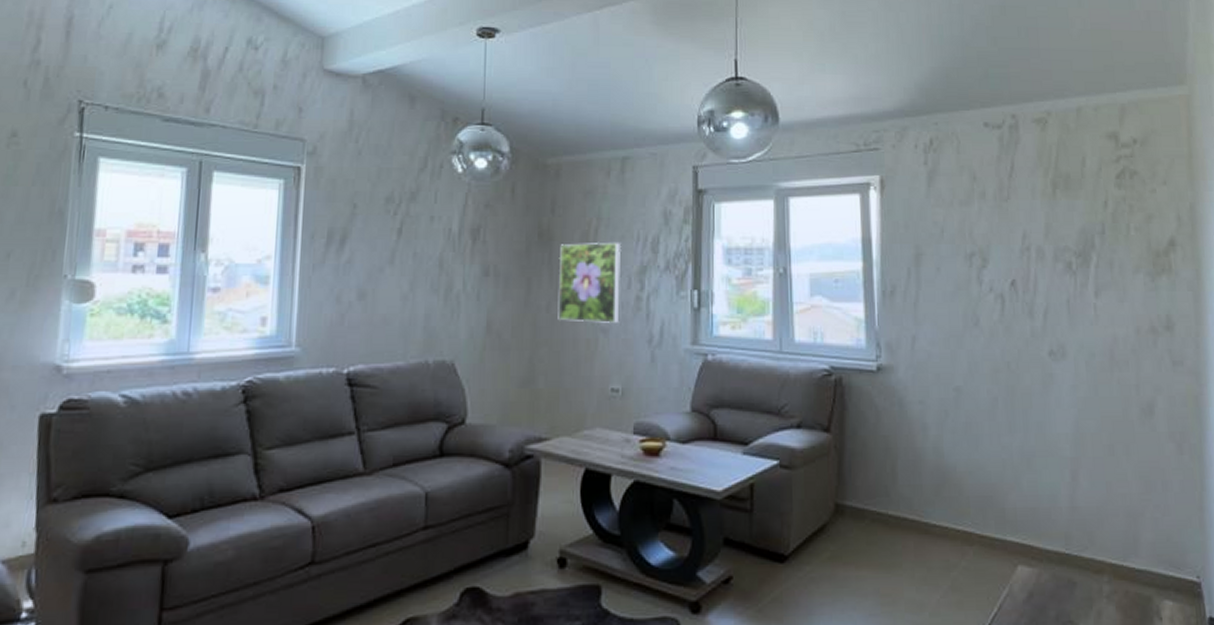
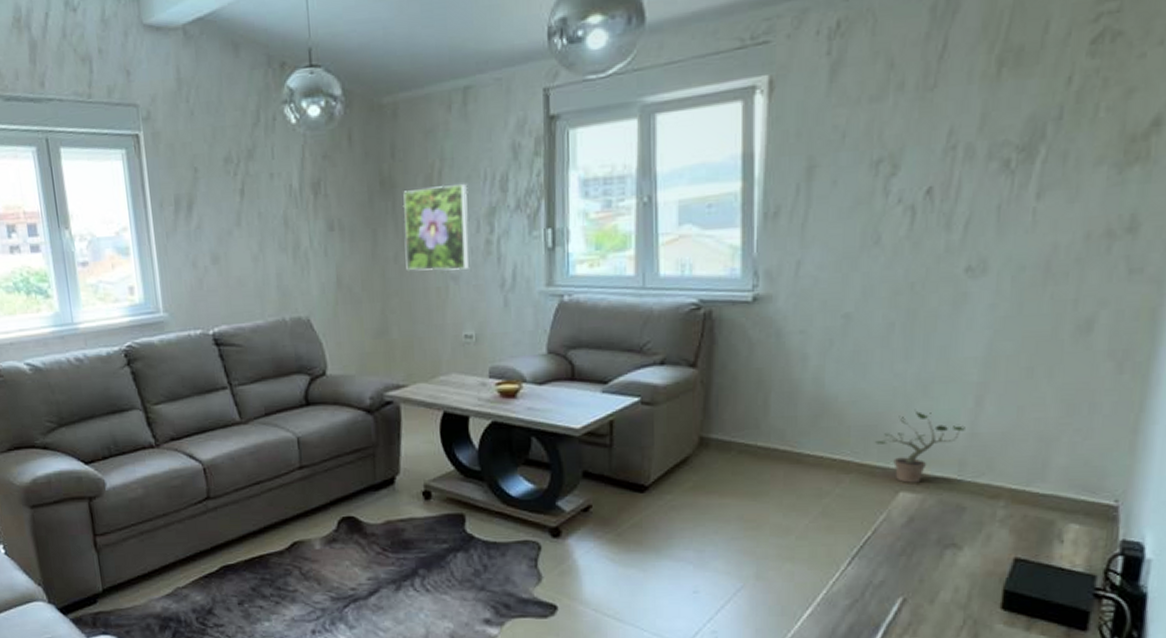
potted plant: none [992,481,1066,556] -> present [876,408,965,483]

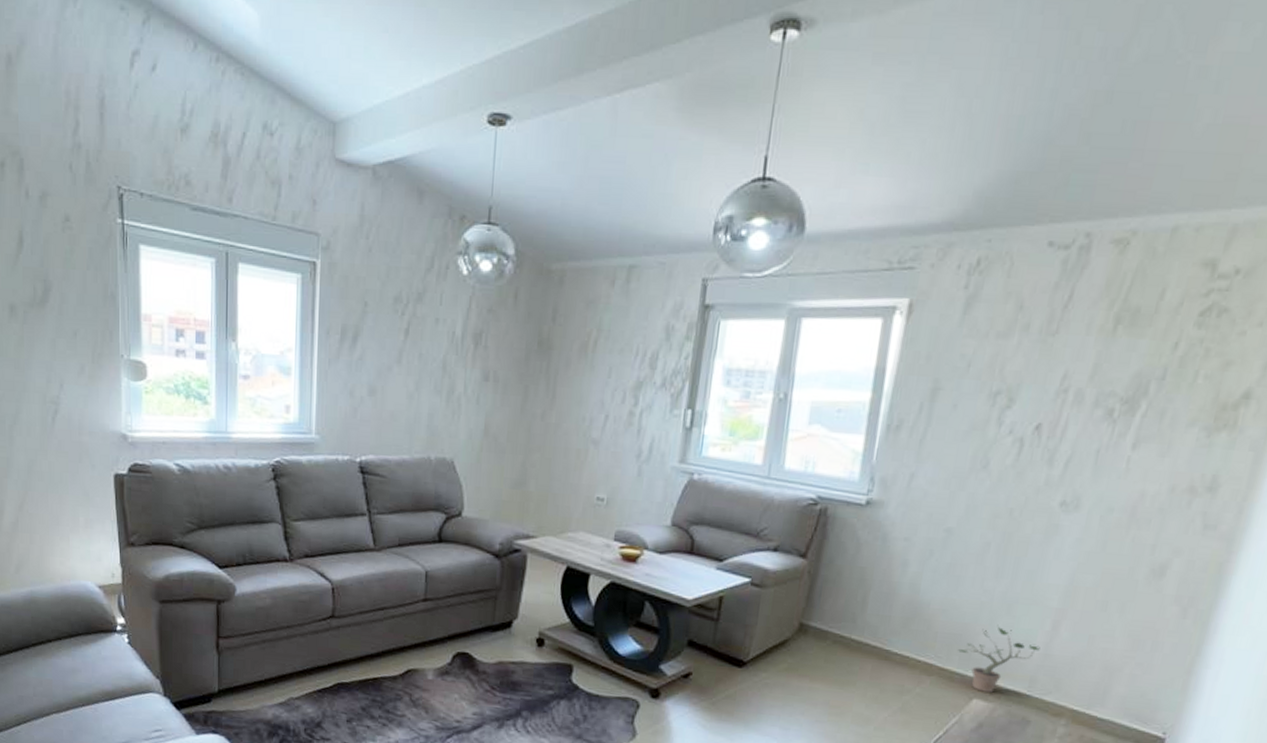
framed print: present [402,184,469,271] -> none [551,354,620,436]

